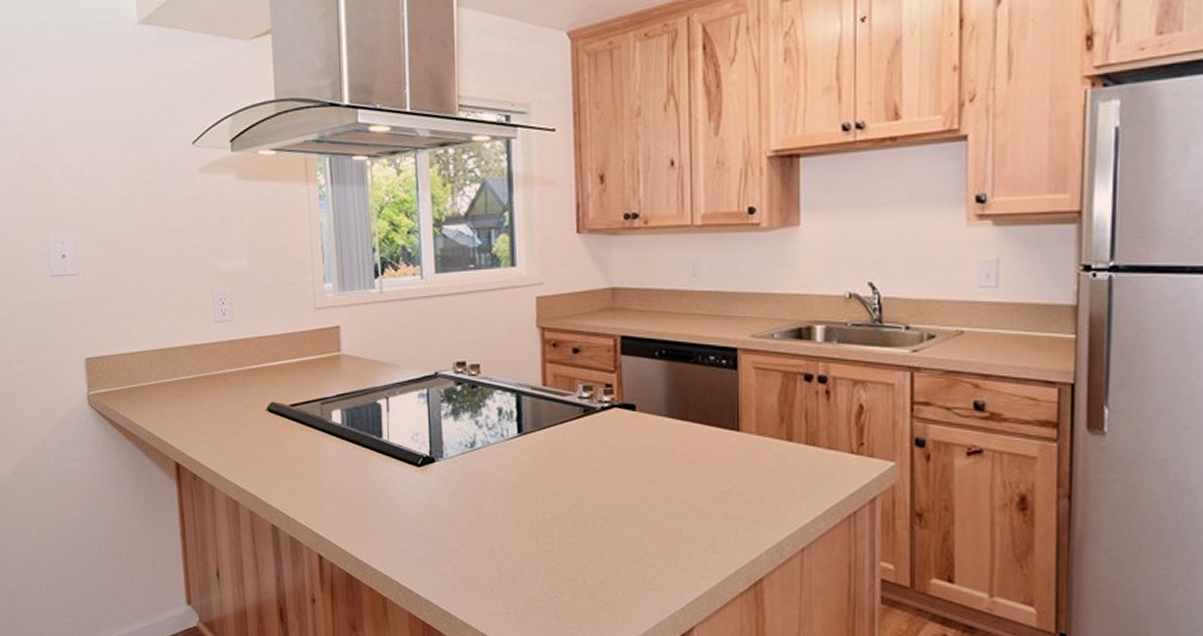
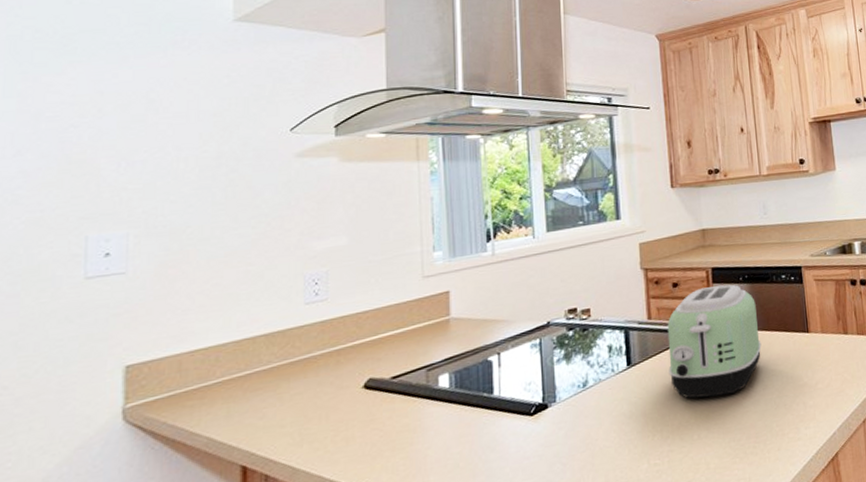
toaster: none [563,359,677,487] -> present [667,284,762,399]

